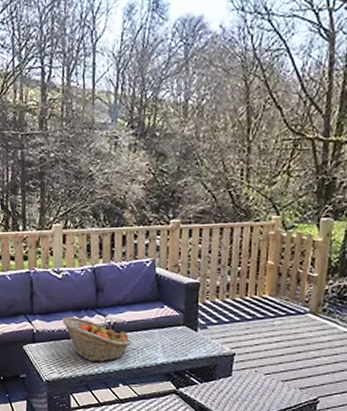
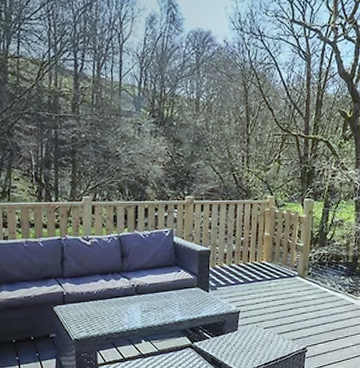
fruit basket: present [62,316,132,362] -> none [90,279,153,321]

